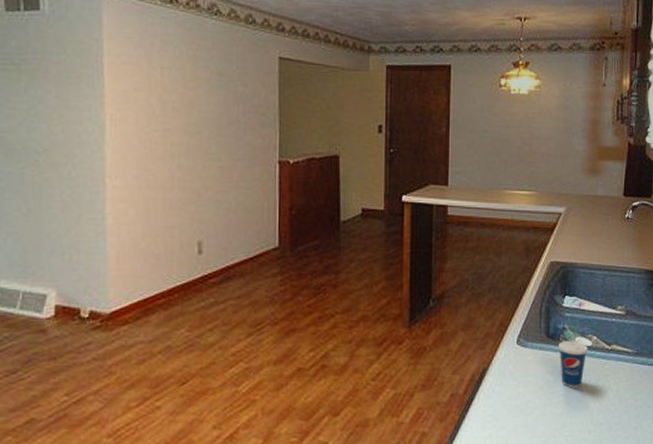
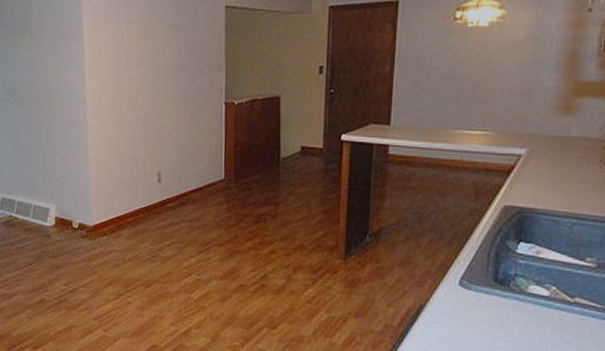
cup: present [558,325,588,388] -> none [508,271,544,336]

